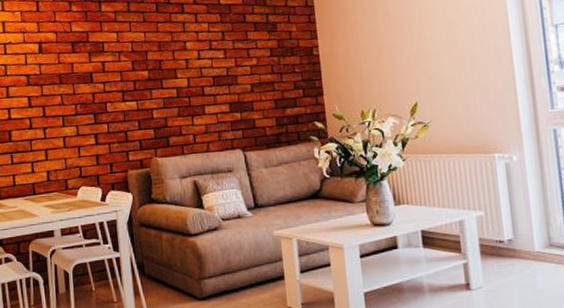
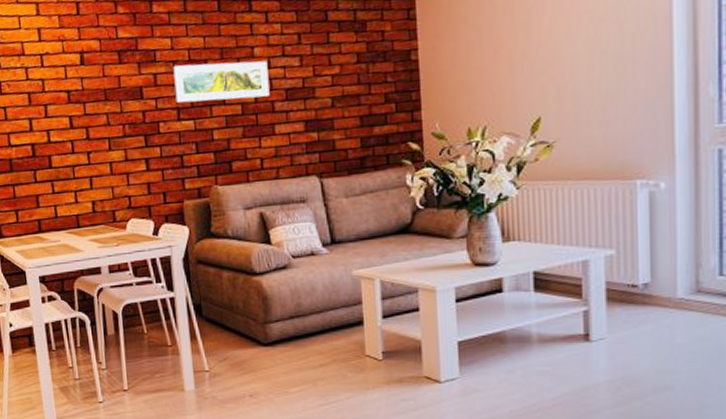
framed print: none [118,53,200,87] -> present [173,60,270,104]

